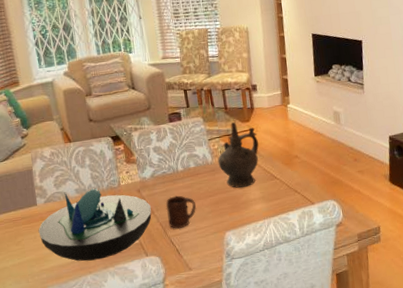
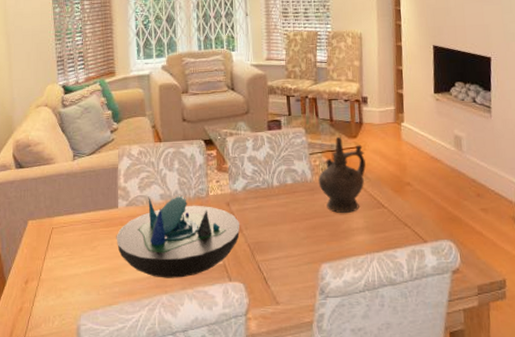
cup: present [165,195,197,229] -> none [256,214,291,253]

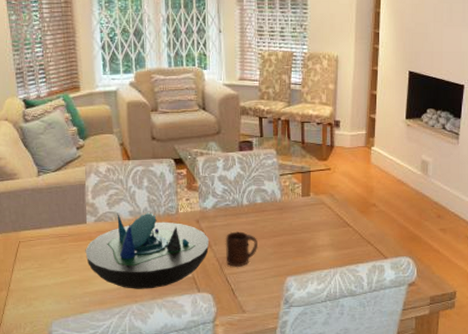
cup: none [256,214,291,253] -> present [225,231,259,267]
ceremonial vessel: present [318,137,366,214] -> none [287,159,334,232]

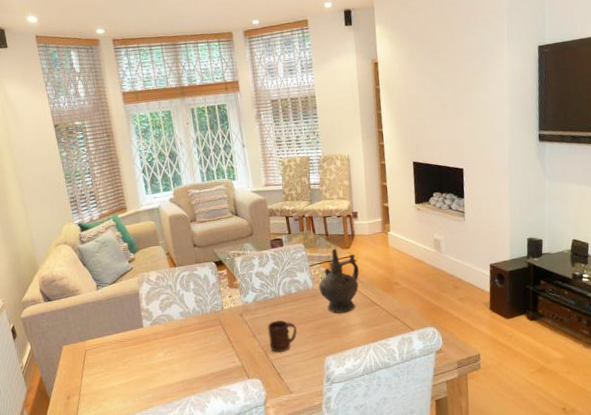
decorative bowl: present [85,212,209,289] -> none [144,311,254,383]
ceremonial vessel: none [287,159,334,232] -> present [318,249,359,314]

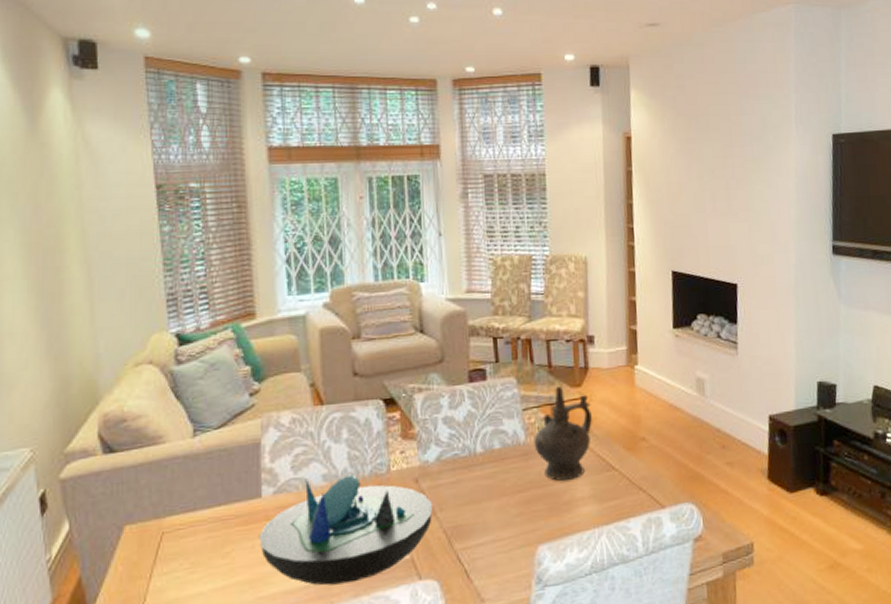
decorative bowl: none [144,311,254,383] -> present [259,474,432,586]
cup: present [267,320,298,353] -> none [454,489,499,539]

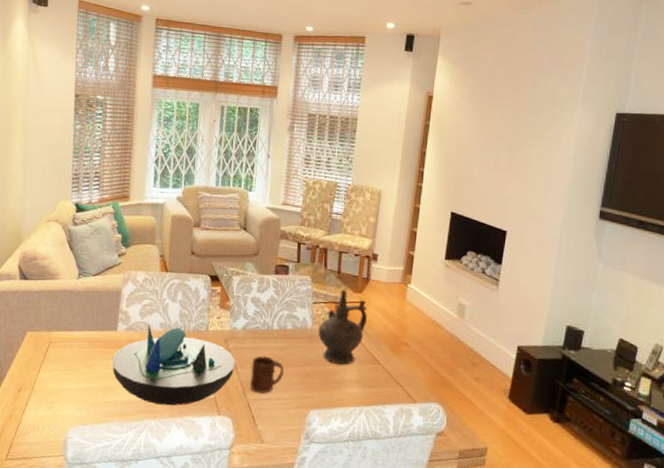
cup: none [454,489,499,539] -> present [250,355,284,394]

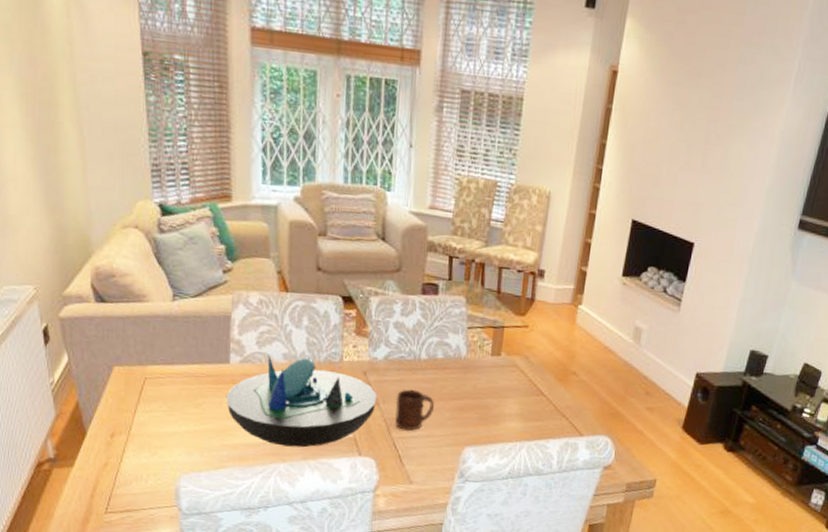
ceremonial vessel: present [318,290,368,366] -> none [473,312,532,398]

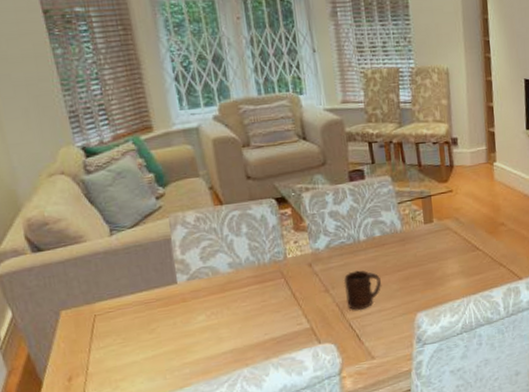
decorative bowl: present [226,354,376,448] -> none [179,261,326,352]

